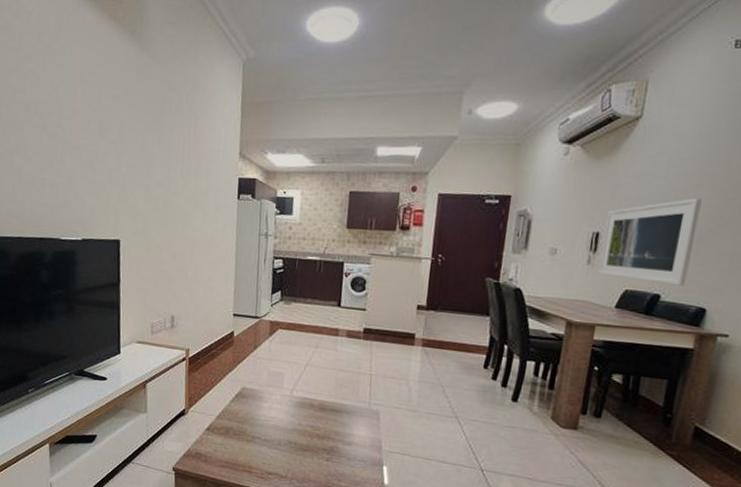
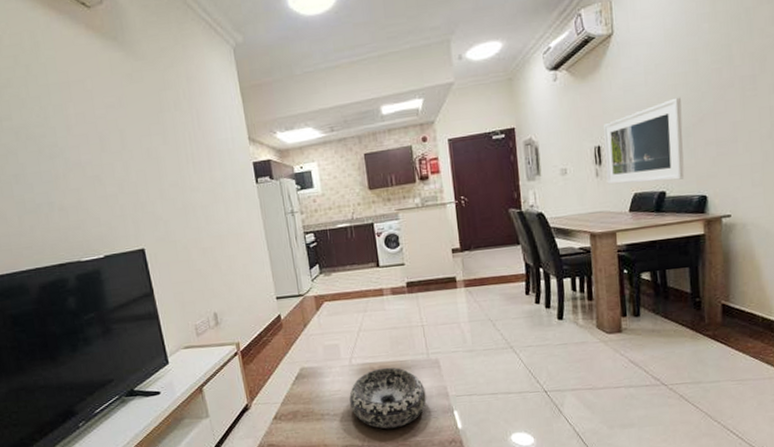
decorative bowl: none [282,405,360,468] -> present [349,367,427,429]

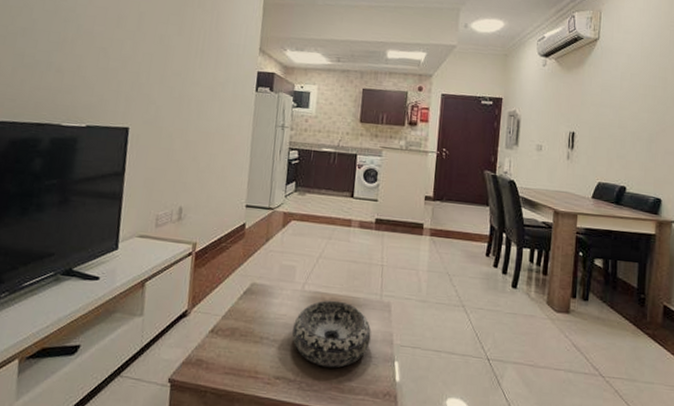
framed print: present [603,97,685,185] -> none [576,105,649,179]

